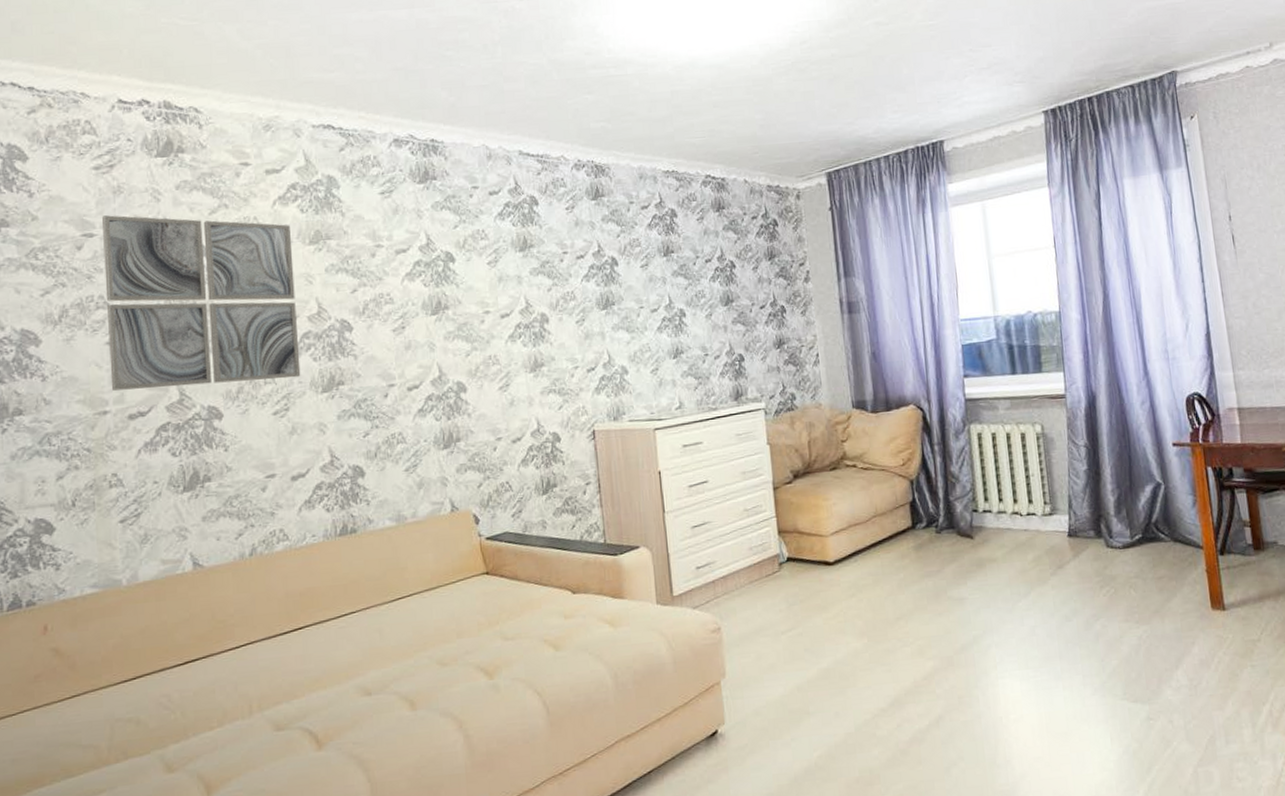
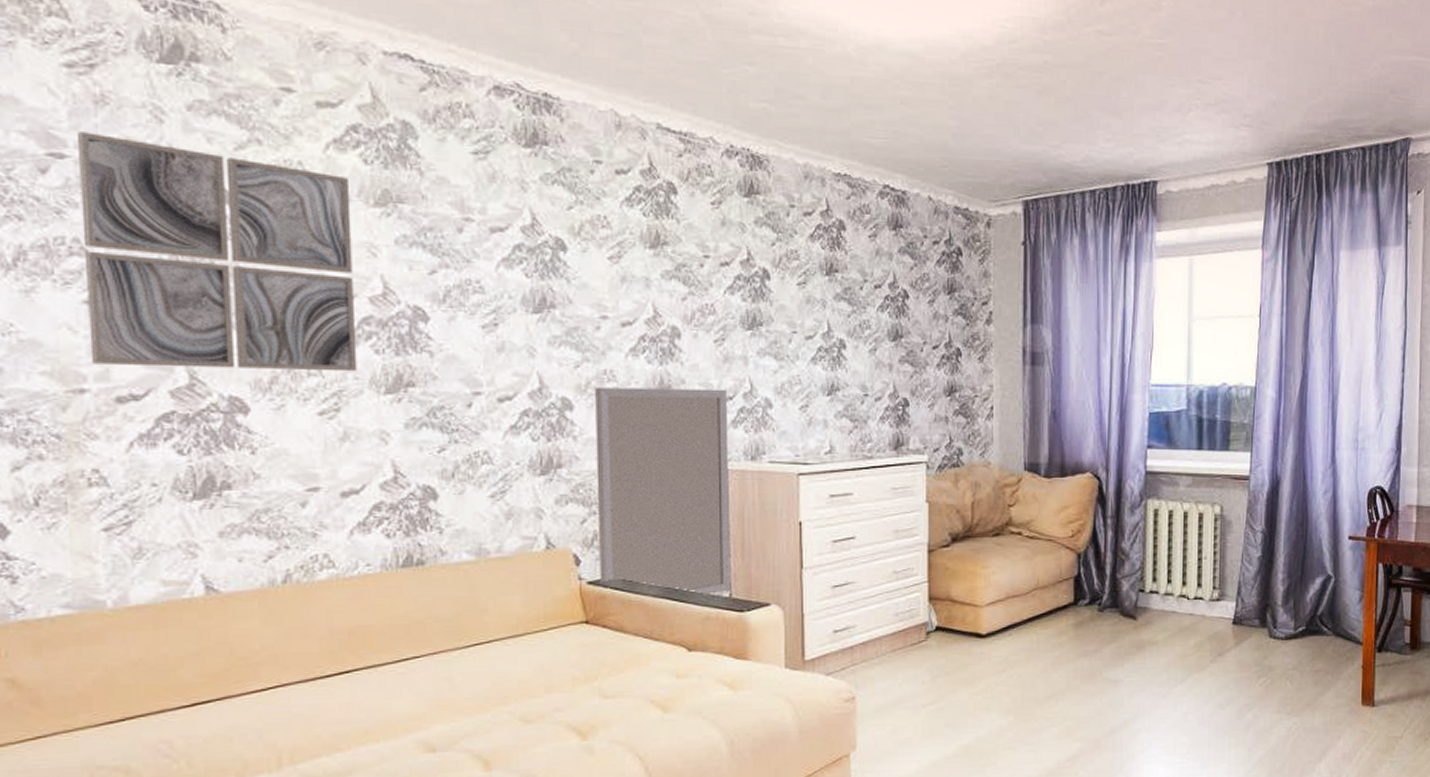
home mirror: none [483,362,605,543] -> present [595,387,731,596]

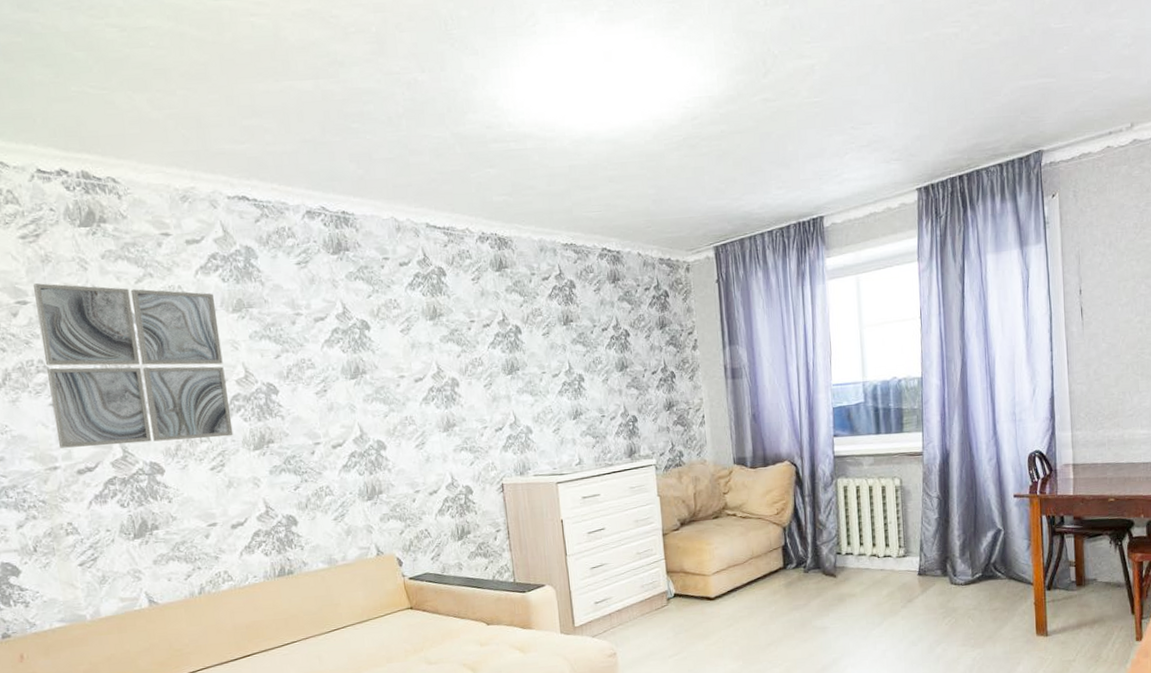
home mirror: present [595,387,731,596] -> none [400,422,515,582]

